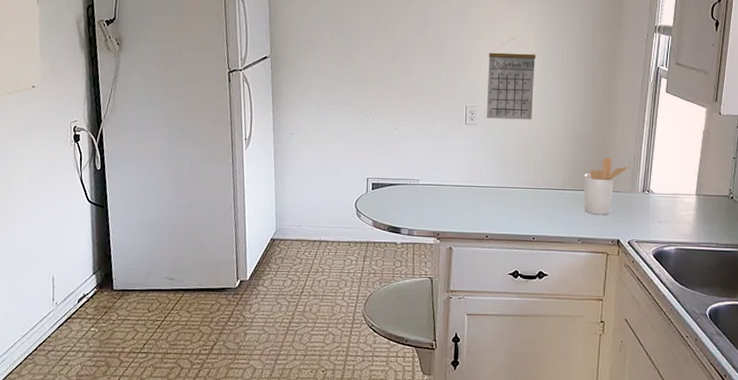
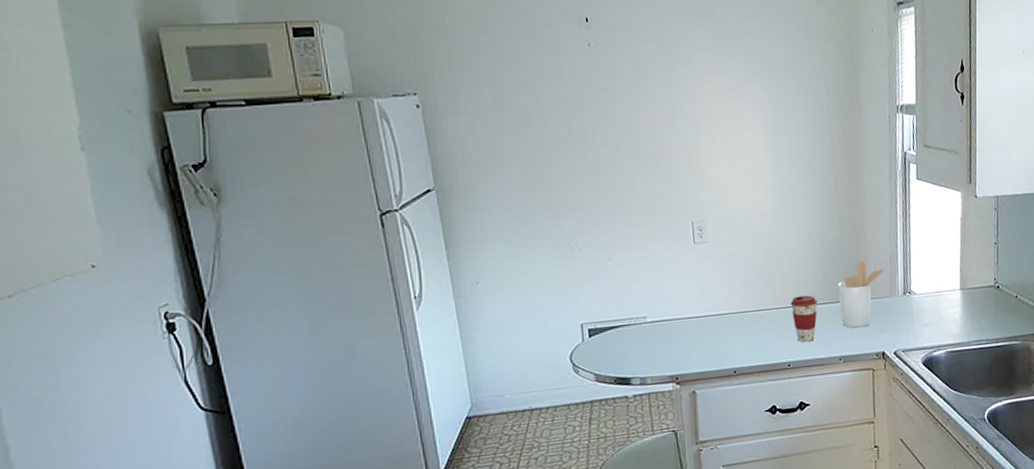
calendar: present [486,38,536,120] -> none [712,135,772,234]
coffee cup: none [540,180,565,221] -> present [790,295,818,343]

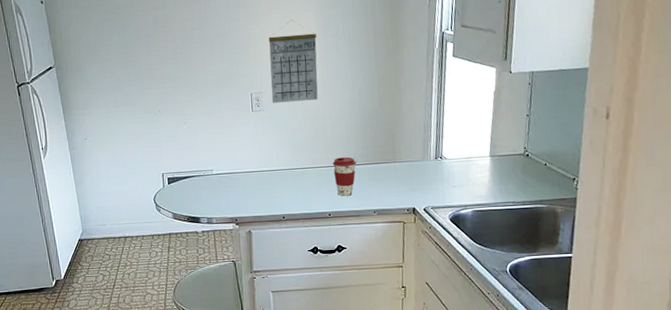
calendar: none [712,135,772,234] -> present [268,20,318,103]
utensil holder: present [837,261,887,328] -> none [374,129,421,186]

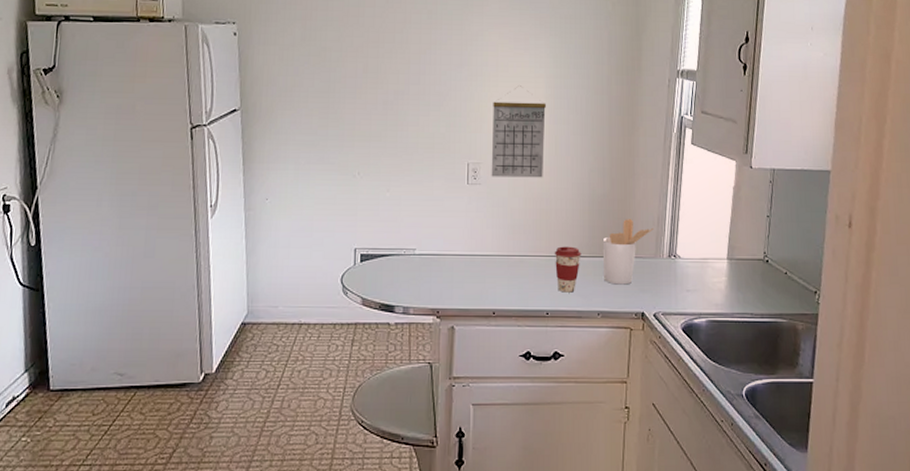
utensil holder: none [374,129,421,186] -> present [602,219,654,285]

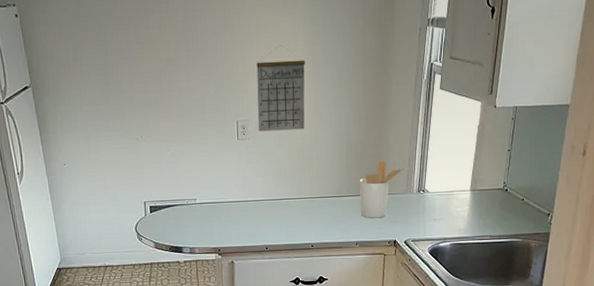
coffee cup: present [554,246,581,293] -> none [316,188,341,228]

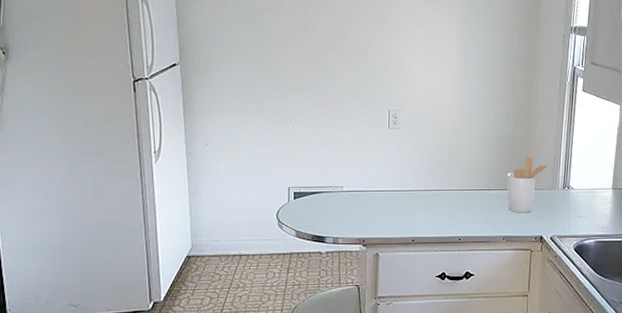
calendar: present [256,45,305,132] -> none [409,41,457,122]

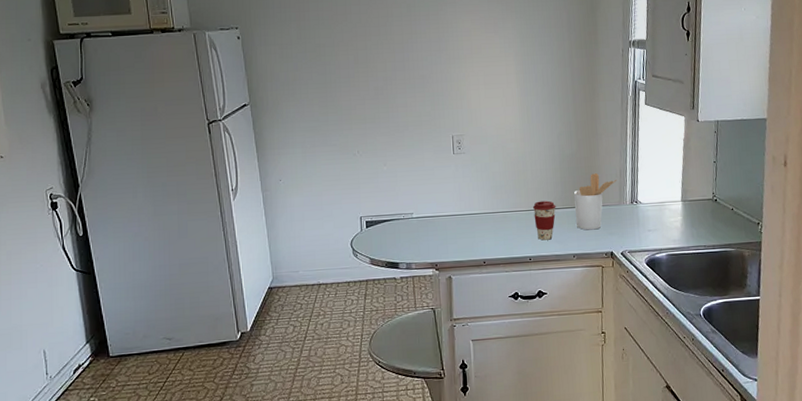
coffee cup: none [465,181,489,221] -> present [532,200,556,241]

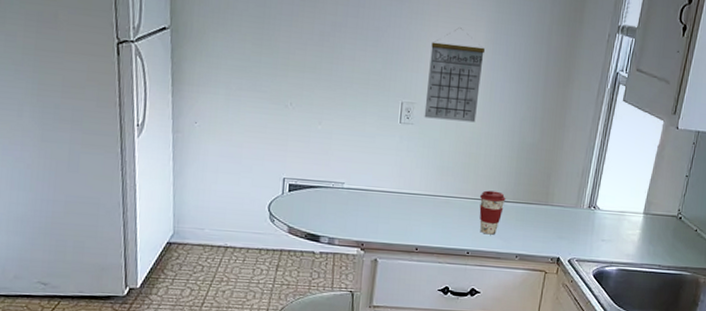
calendar: none [470,65,519,146] -> present [424,27,485,123]
utensil holder: present [573,173,617,230] -> none [525,169,578,231]

